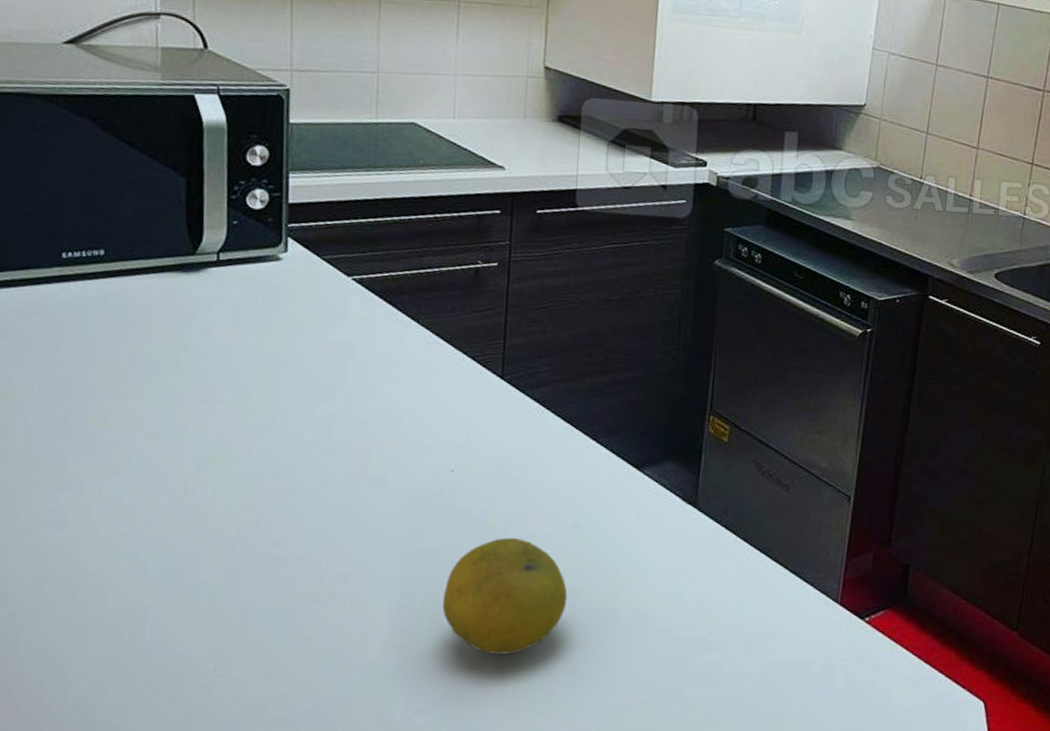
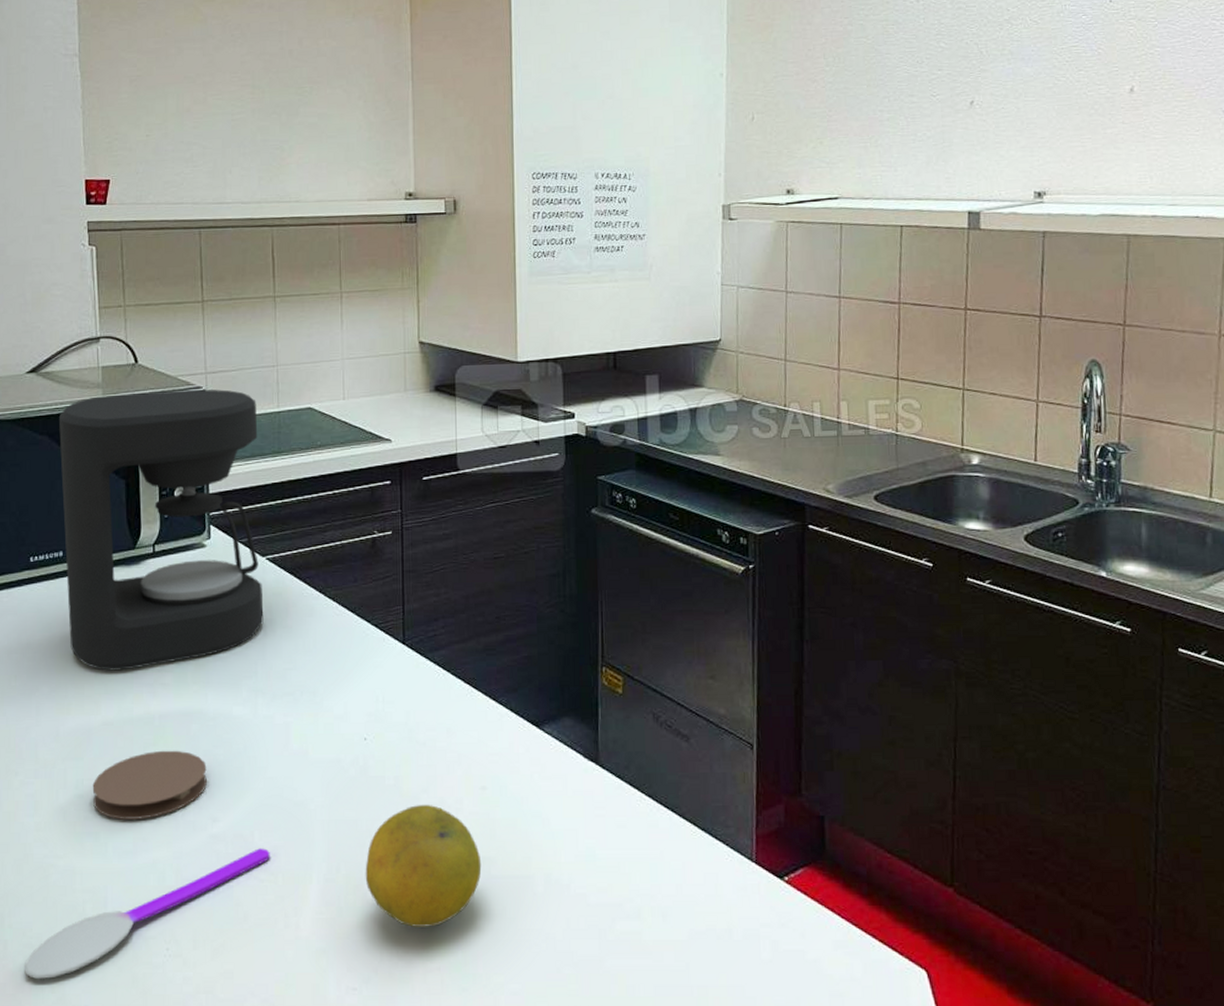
spoon: none [43,573,338,698] -> present [25,848,270,980]
coffee maker: none [103,80,351,384] -> present [58,389,264,671]
coaster: none [132,470,270,539] -> present [92,750,207,820]

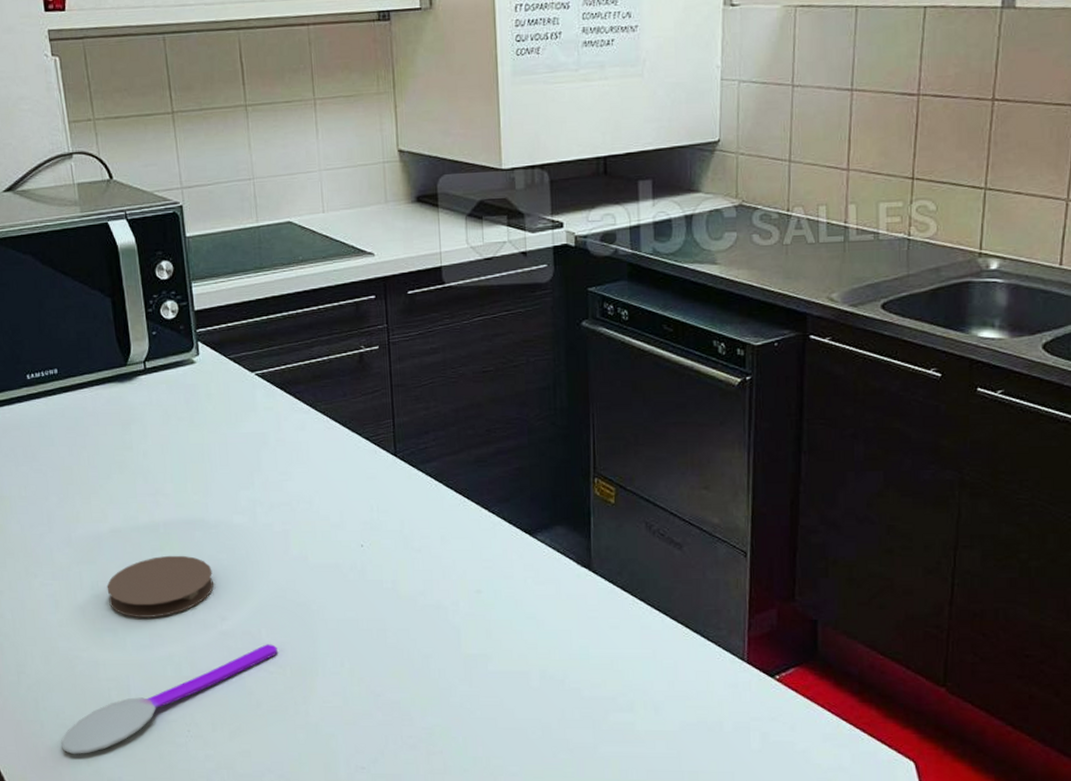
coffee maker: present [58,389,264,671] -> none [39,204,257,482]
fruit: present [365,804,482,927] -> none [367,605,479,716]

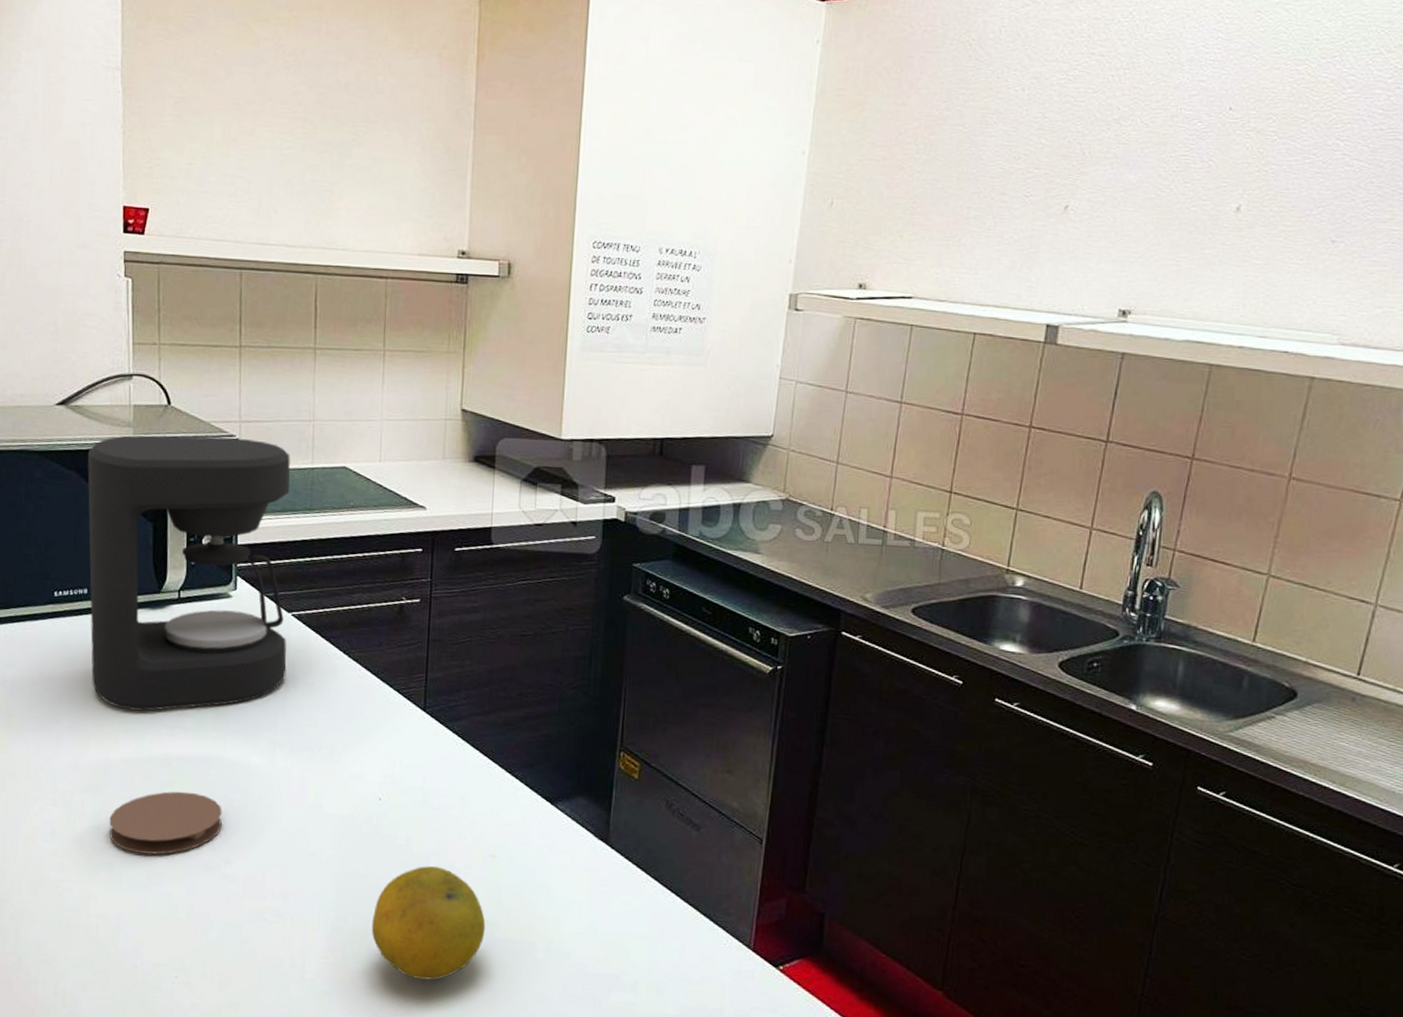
coffee maker: none [39,204,257,482] -> present [87,435,291,711]
spoon: present [61,644,278,755] -> none [38,892,280,994]
fruit: none [367,605,479,716] -> present [371,866,486,981]

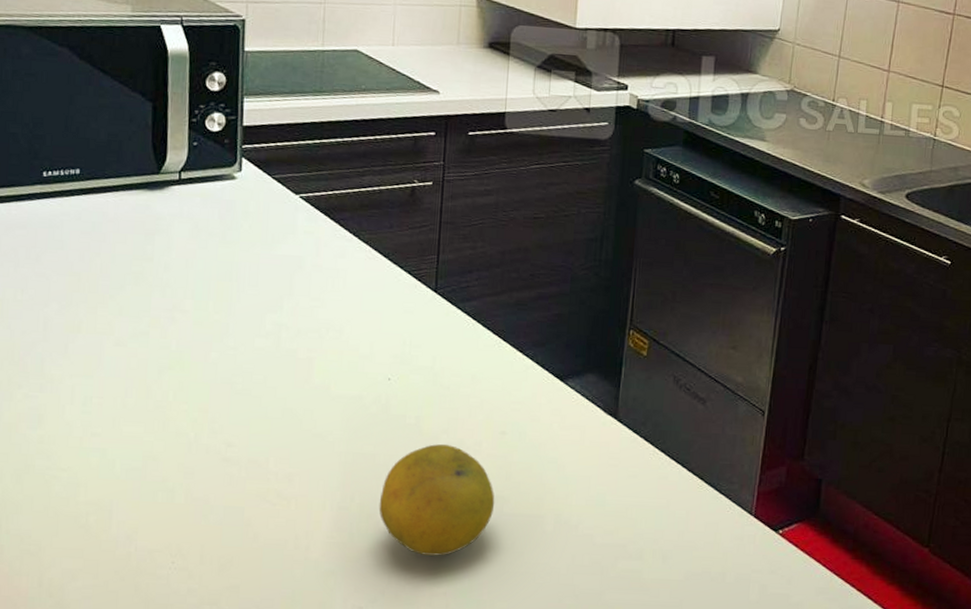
coffee maker: present [87,435,291,711] -> none [81,12,300,294]
coaster: present [109,791,222,855] -> none [101,374,224,440]

